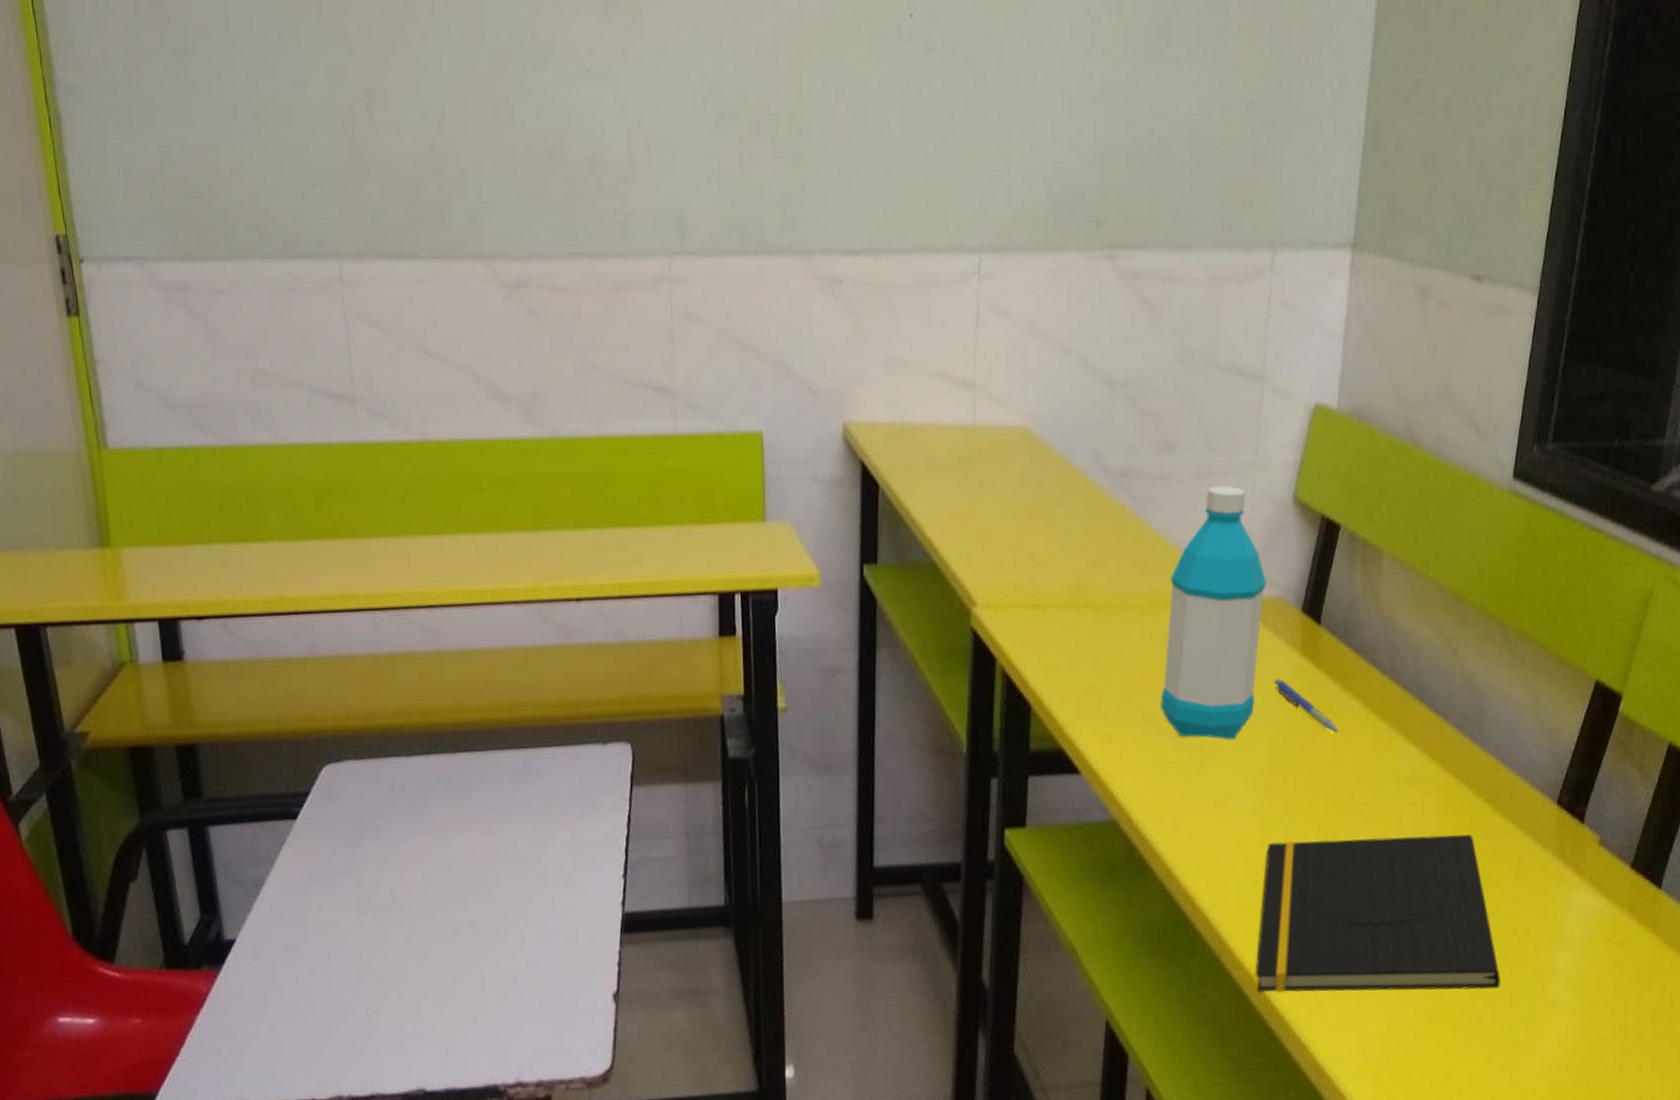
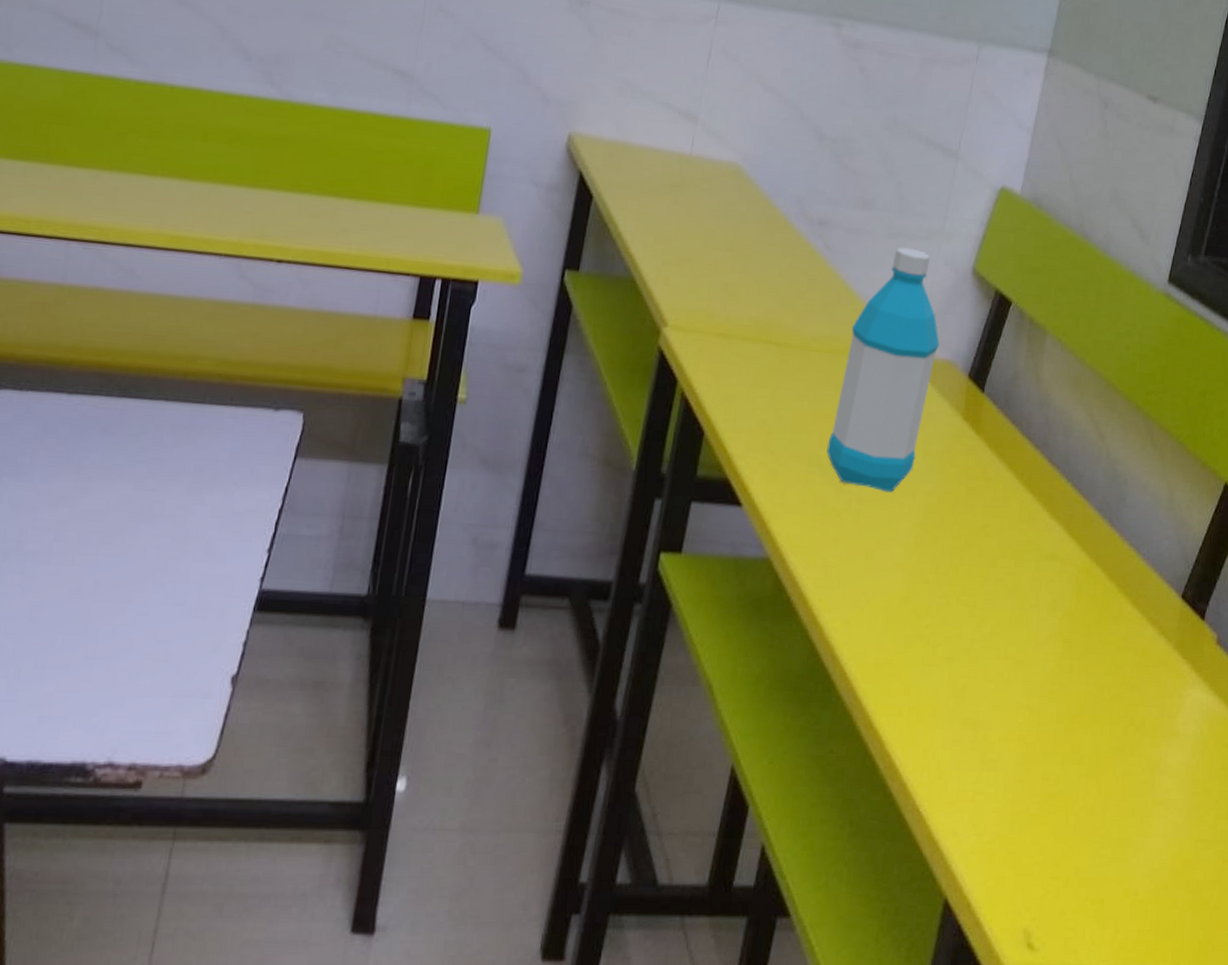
notepad: present [1255,834,1500,993] -> none [883,600,1115,779]
pen: present [1274,678,1339,733] -> none [935,438,990,500]

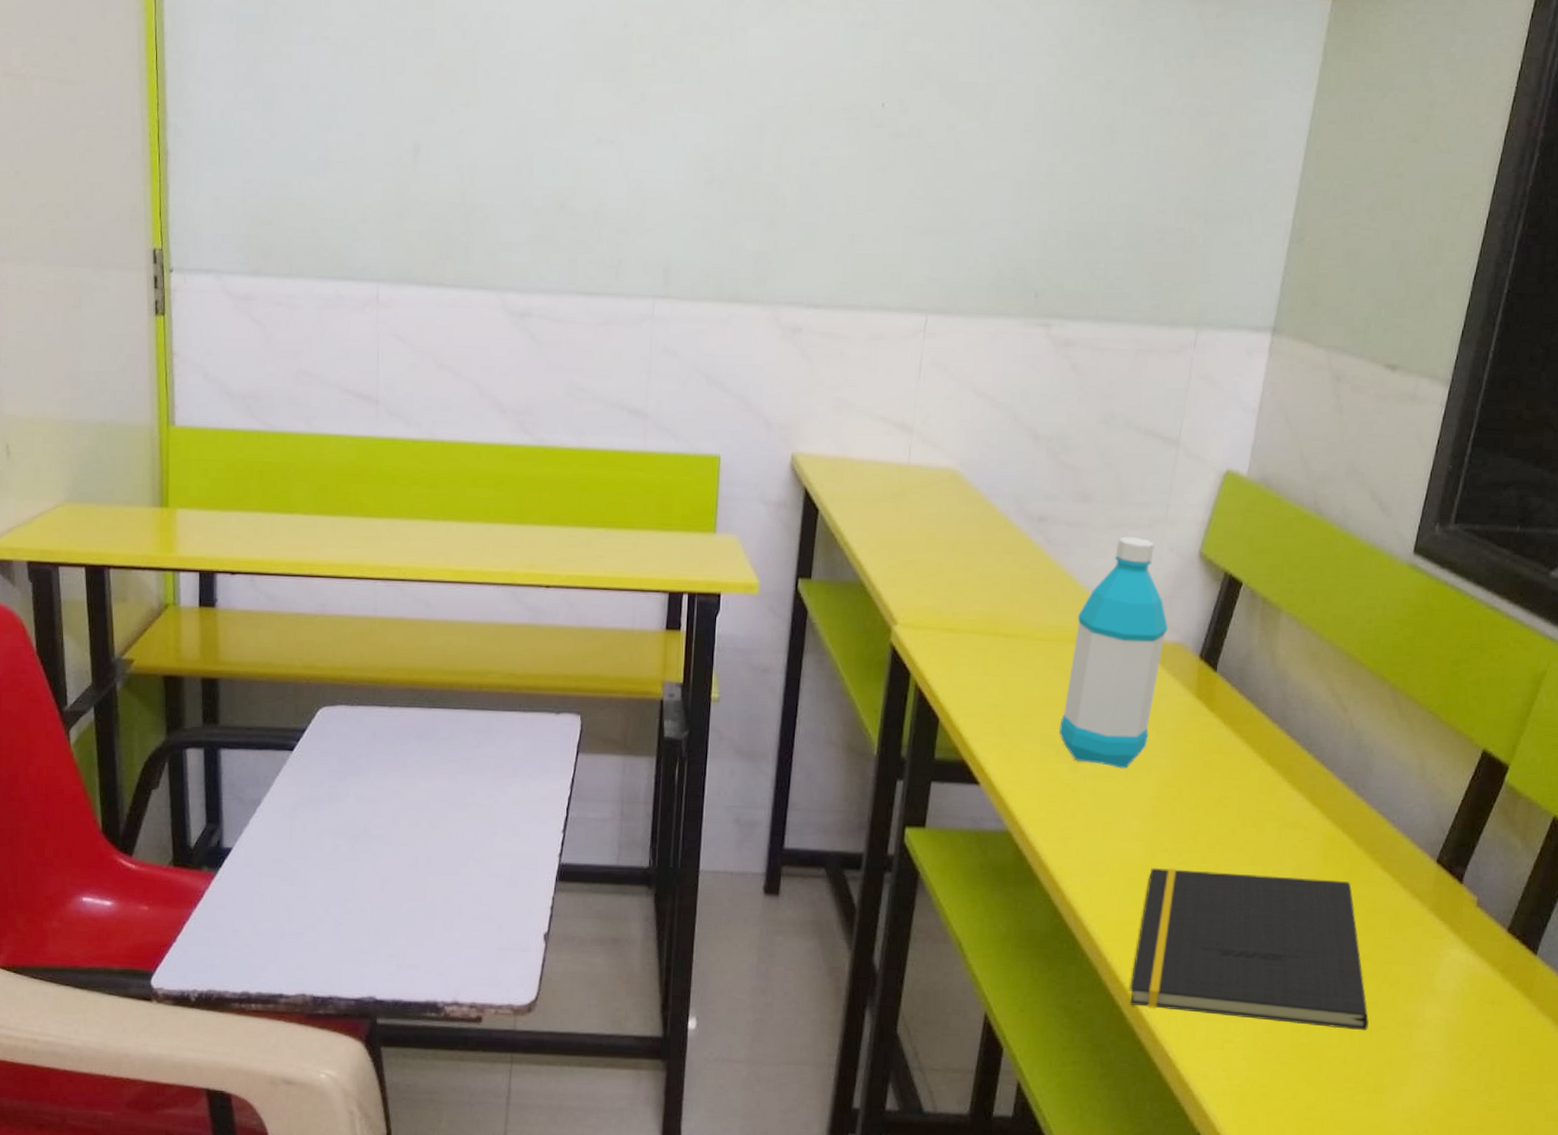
notepad: none [883,600,1115,779] -> present [1129,867,1369,1031]

